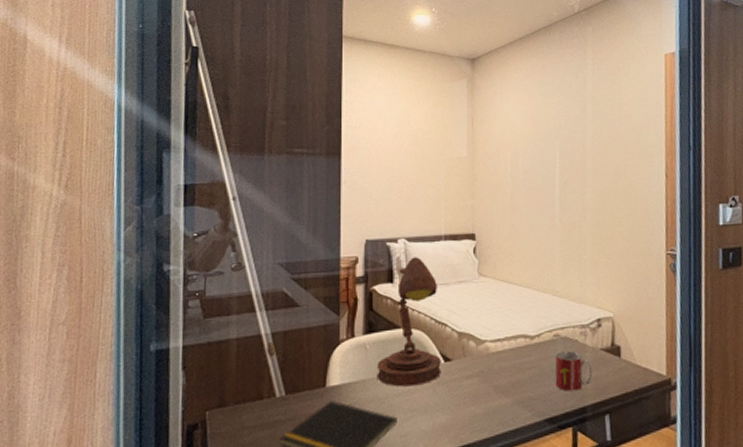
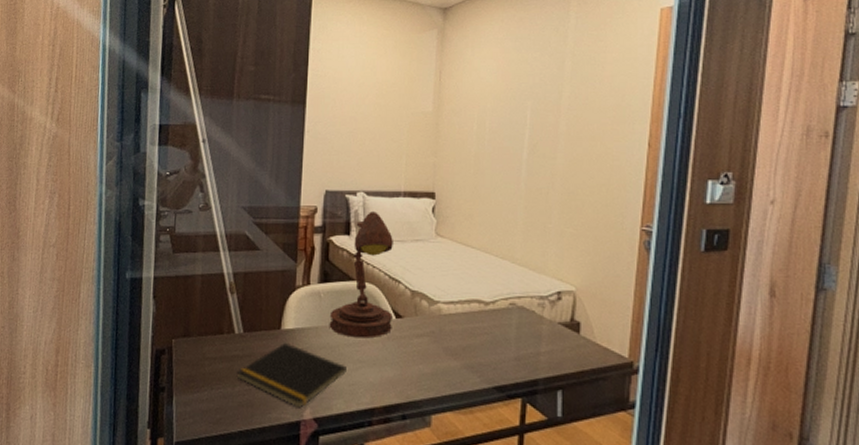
mug: present [555,351,593,391] -> none [507,321,548,362]

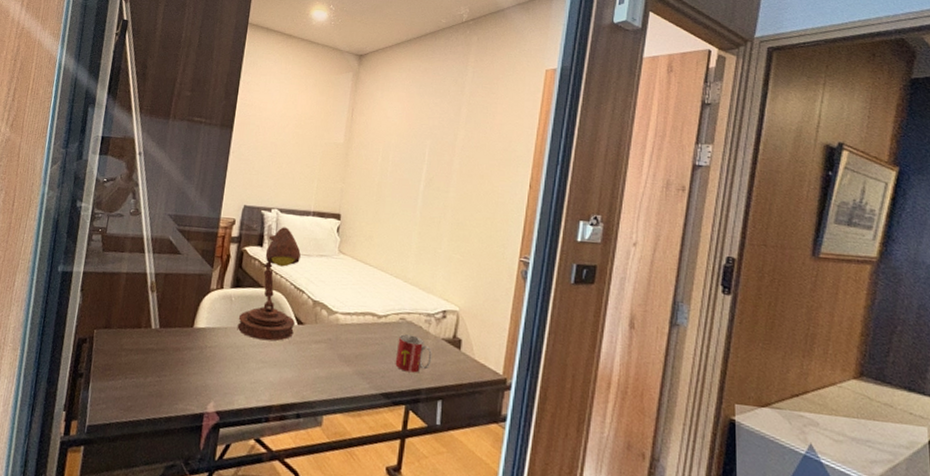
notepad: present [236,342,347,408] -> none [150,339,250,402]
mug: none [507,321,548,362] -> present [395,334,432,373]

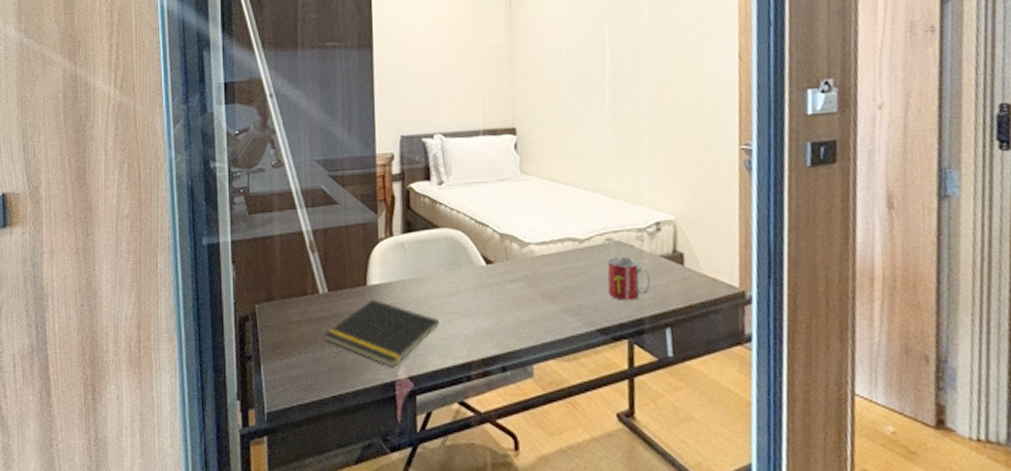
notepad: none [150,339,250,402] -> present [324,298,439,368]
desk lamp: present [237,227,301,341] -> none [416,153,483,289]

